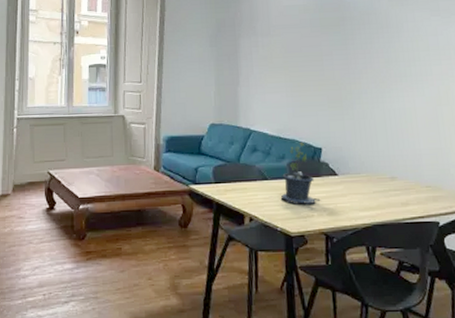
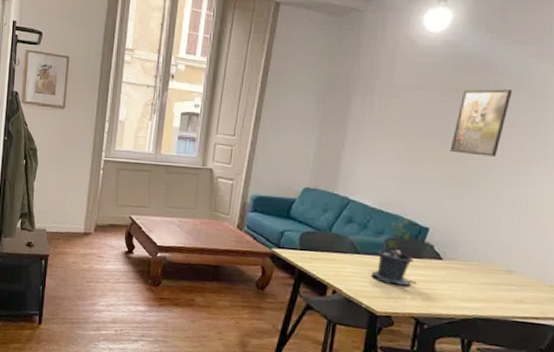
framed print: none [326,23,366,80] -> present [450,89,513,157]

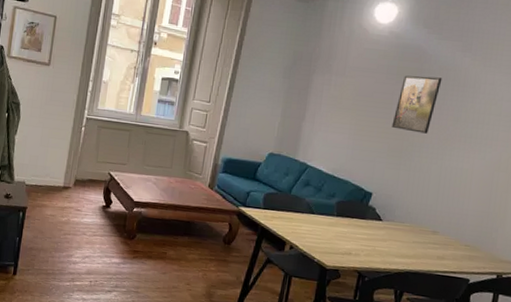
potted plant: present [370,218,416,286] -> none [323,184,360,243]

